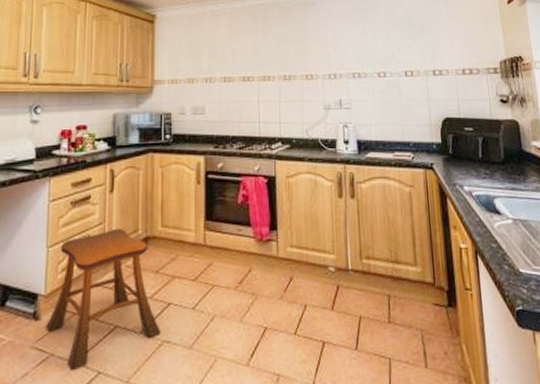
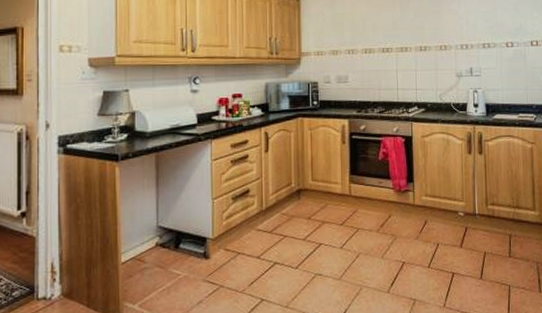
stool: present [46,228,161,372] -> none [215,182,314,299]

